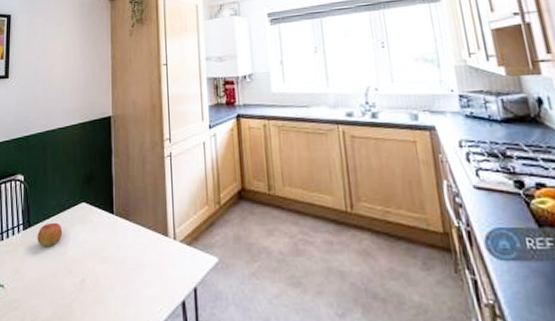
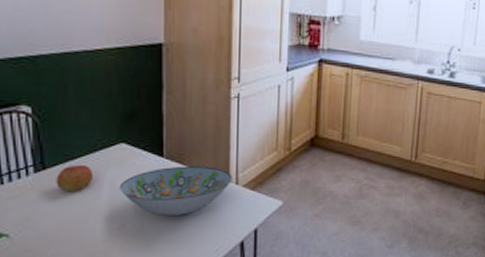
decorative bowl: none [81,222,171,271] -> present [119,166,233,215]

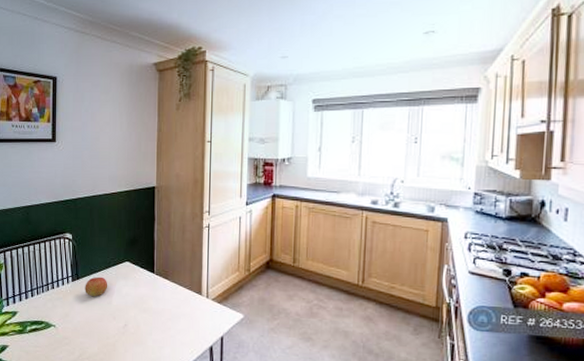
decorative bowl: present [119,166,233,215] -> none [124,281,204,321]

